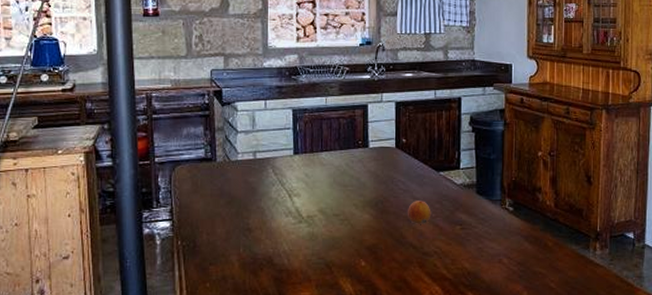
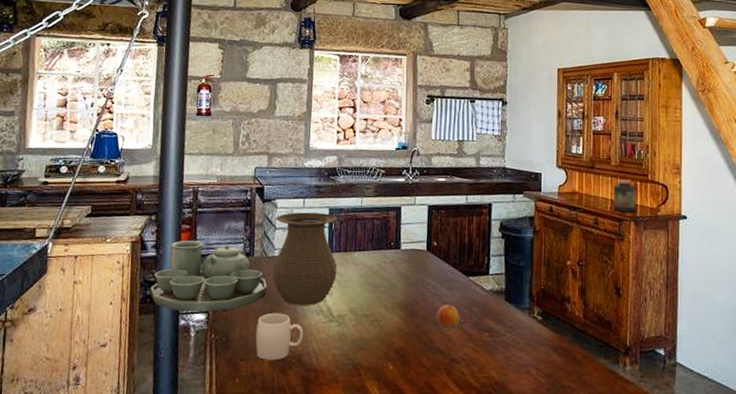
tea set: none [110,147,232,220] -> present [150,240,267,313]
mug: none [224,217,273,263] -> present [255,312,304,361]
vase: none [236,114,304,209] -> present [272,212,338,306]
jar: none [585,68,609,102] -> present [613,179,637,214]

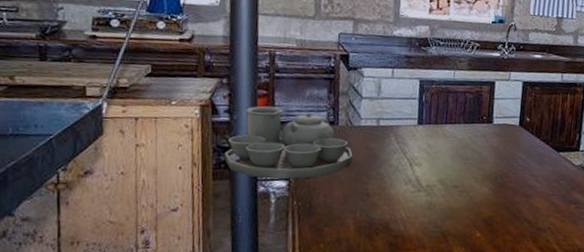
mug: present [255,312,304,361] -> none [340,181,391,227]
vase: present [272,212,338,306] -> none [358,82,429,176]
fruit: present [435,305,460,329] -> none [524,178,549,201]

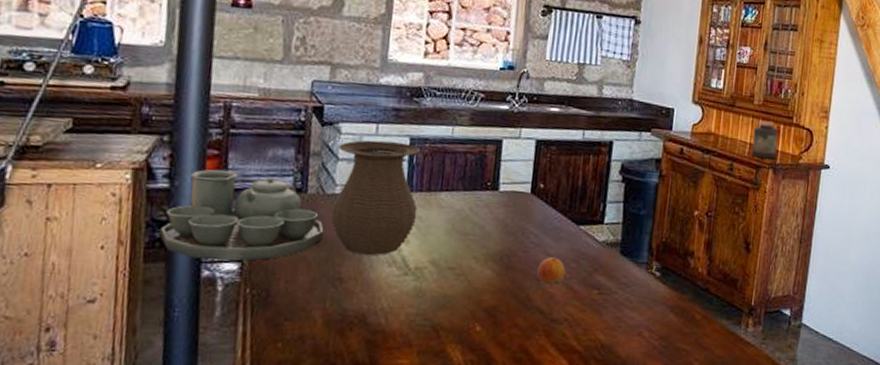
vase: none [358,82,429,176] -> present [330,140,421,256]
fruit: none [524,178,549,201] -> present [536,257,566,286]

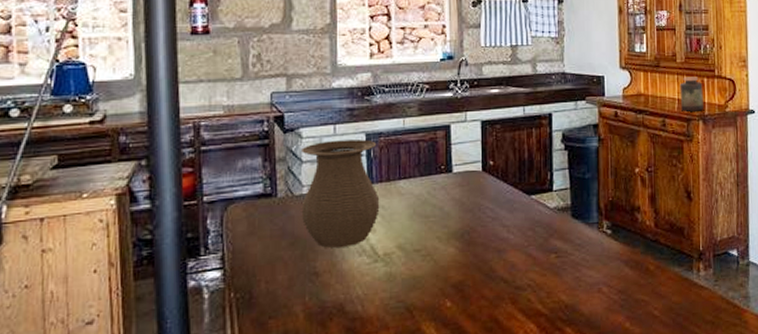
tea set: present [160,169,324,262] -> none [146,184,296,272]
fruit: present [536,257,566,286] -> none [496,228,523,255]

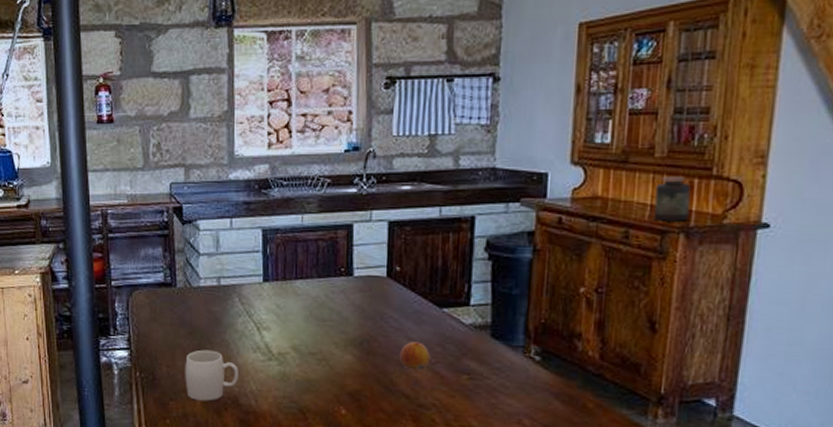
mug: none [286,259,344,315] -> present [185,349,239,401]
vase: present [300,139,380,249] -> none [198,234,275,343]
fruit: none [496,228,523,255] -> present [399,342,431,371]

